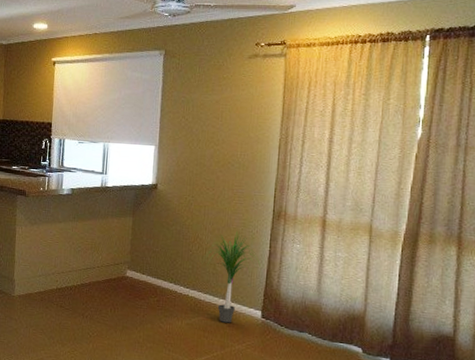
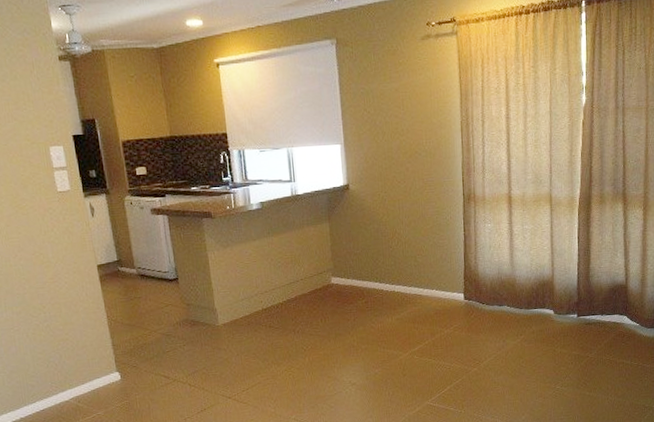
potted plant: present [202,231,261,323] -> none [403,220,458,311]

